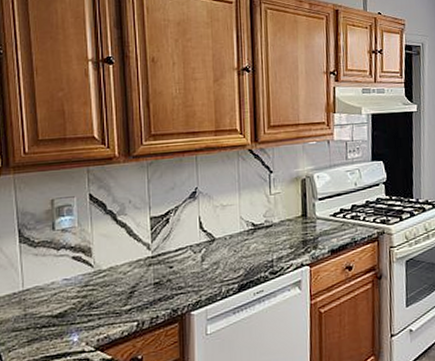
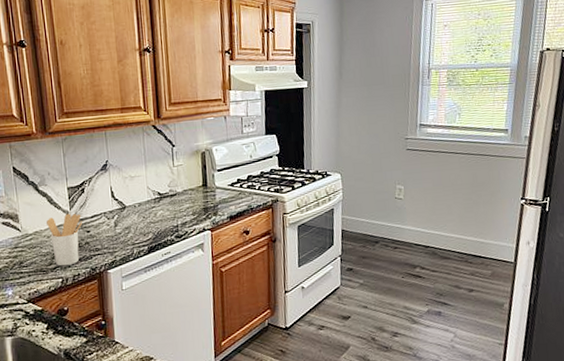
utensil holder: none [124,246,164,308] -> present [47,213,82,266]

